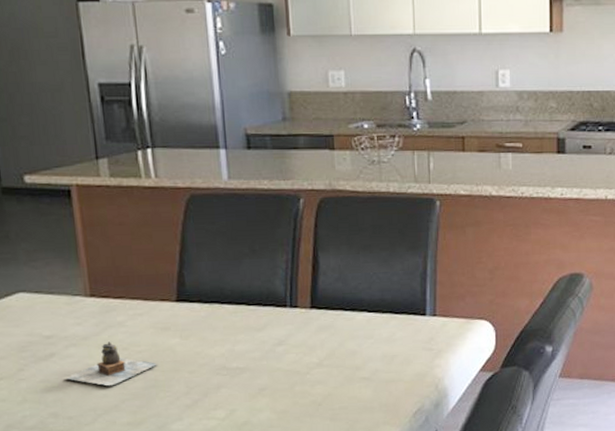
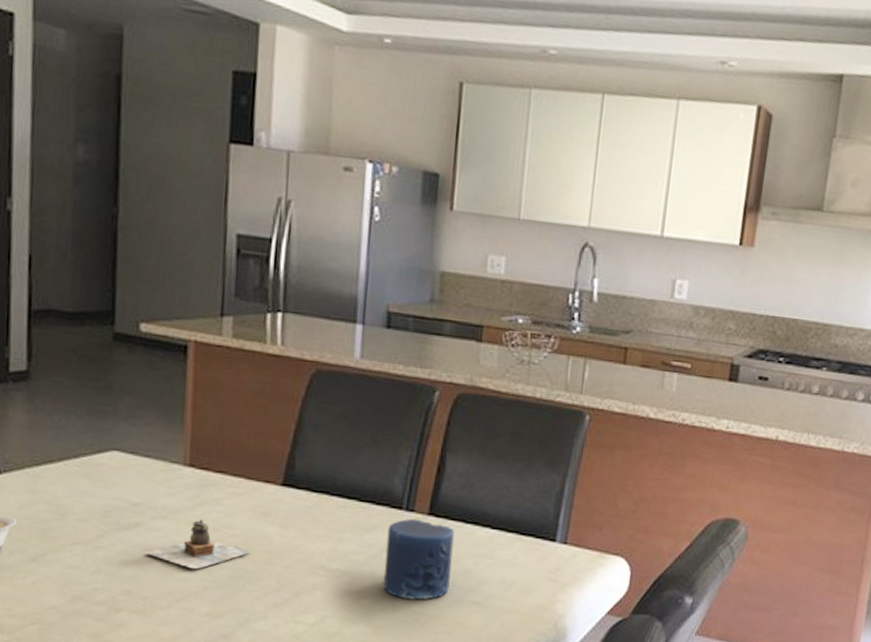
candle: none [276,313,339,384] -> present [383,518,455,600]

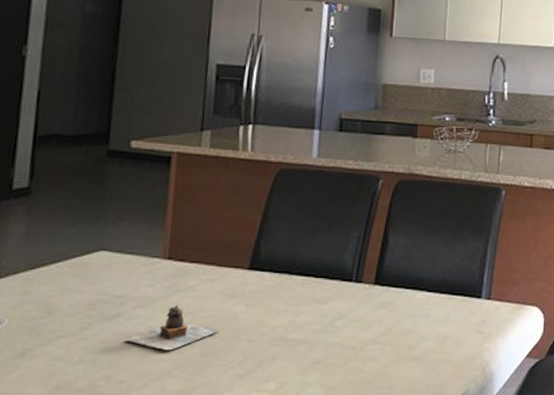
candle: present [383,518,455,600] -> none [335,288,397,360]

